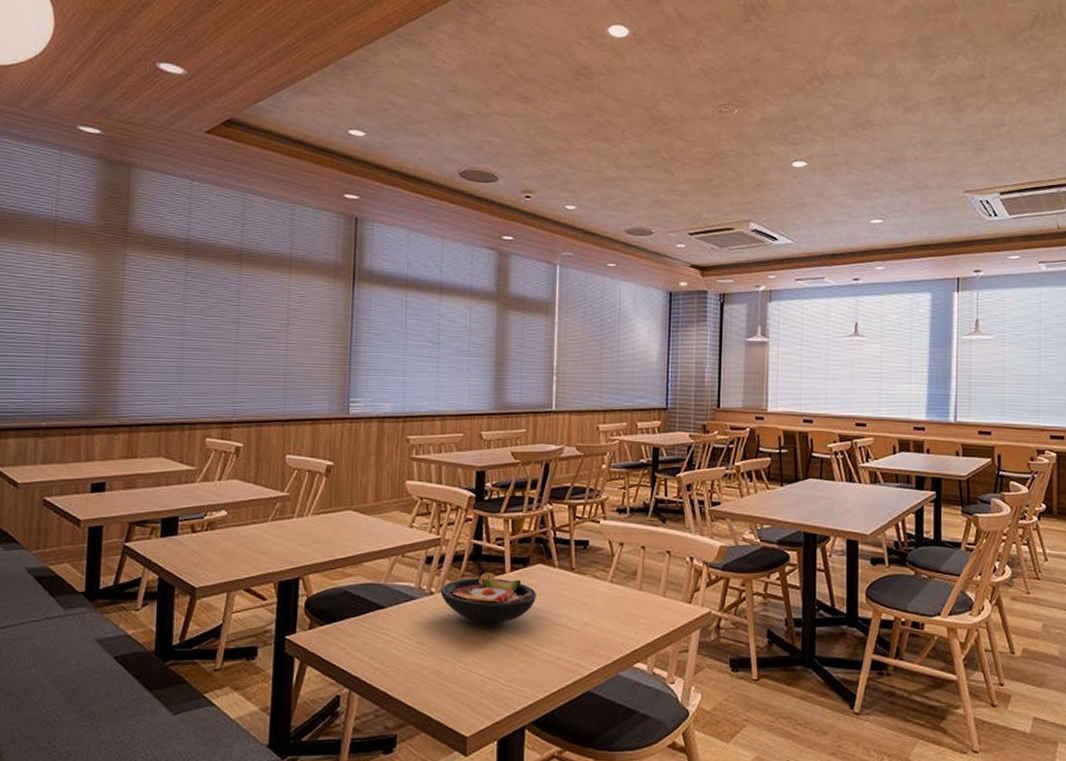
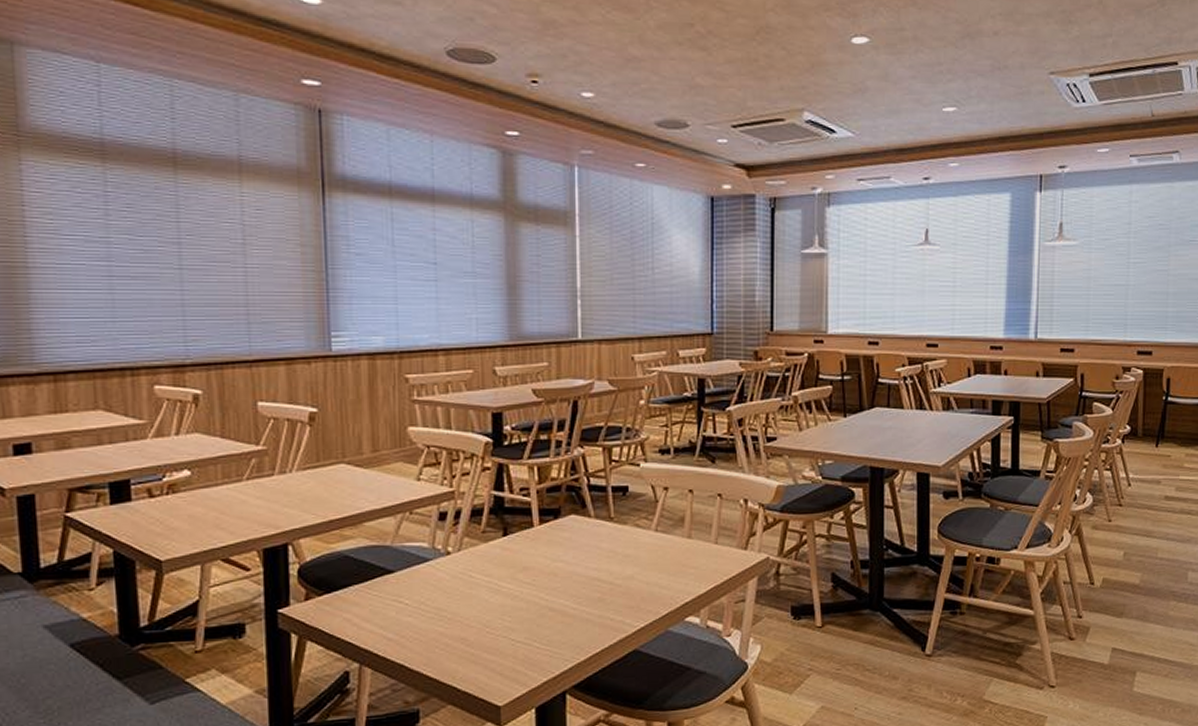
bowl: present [440,572,536,623] -> none [458,526,571,583]

